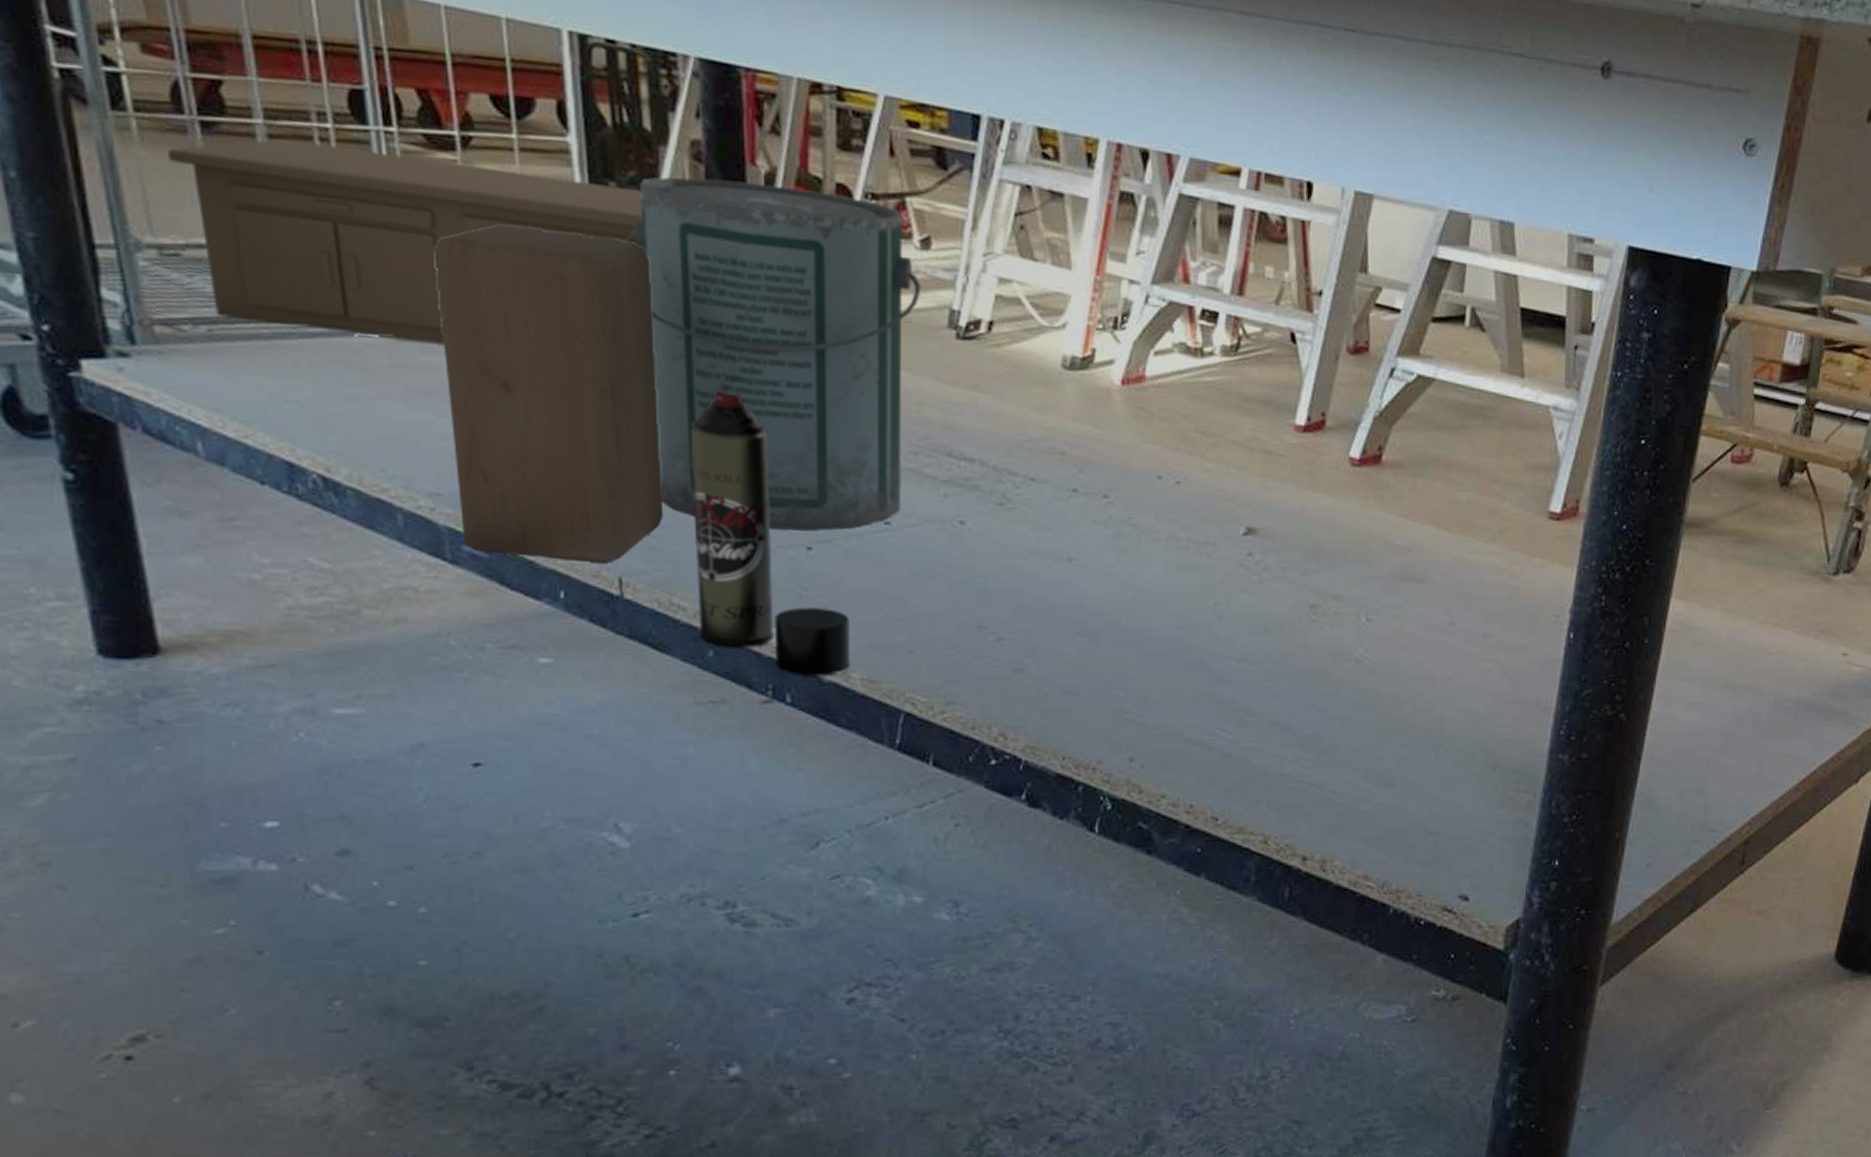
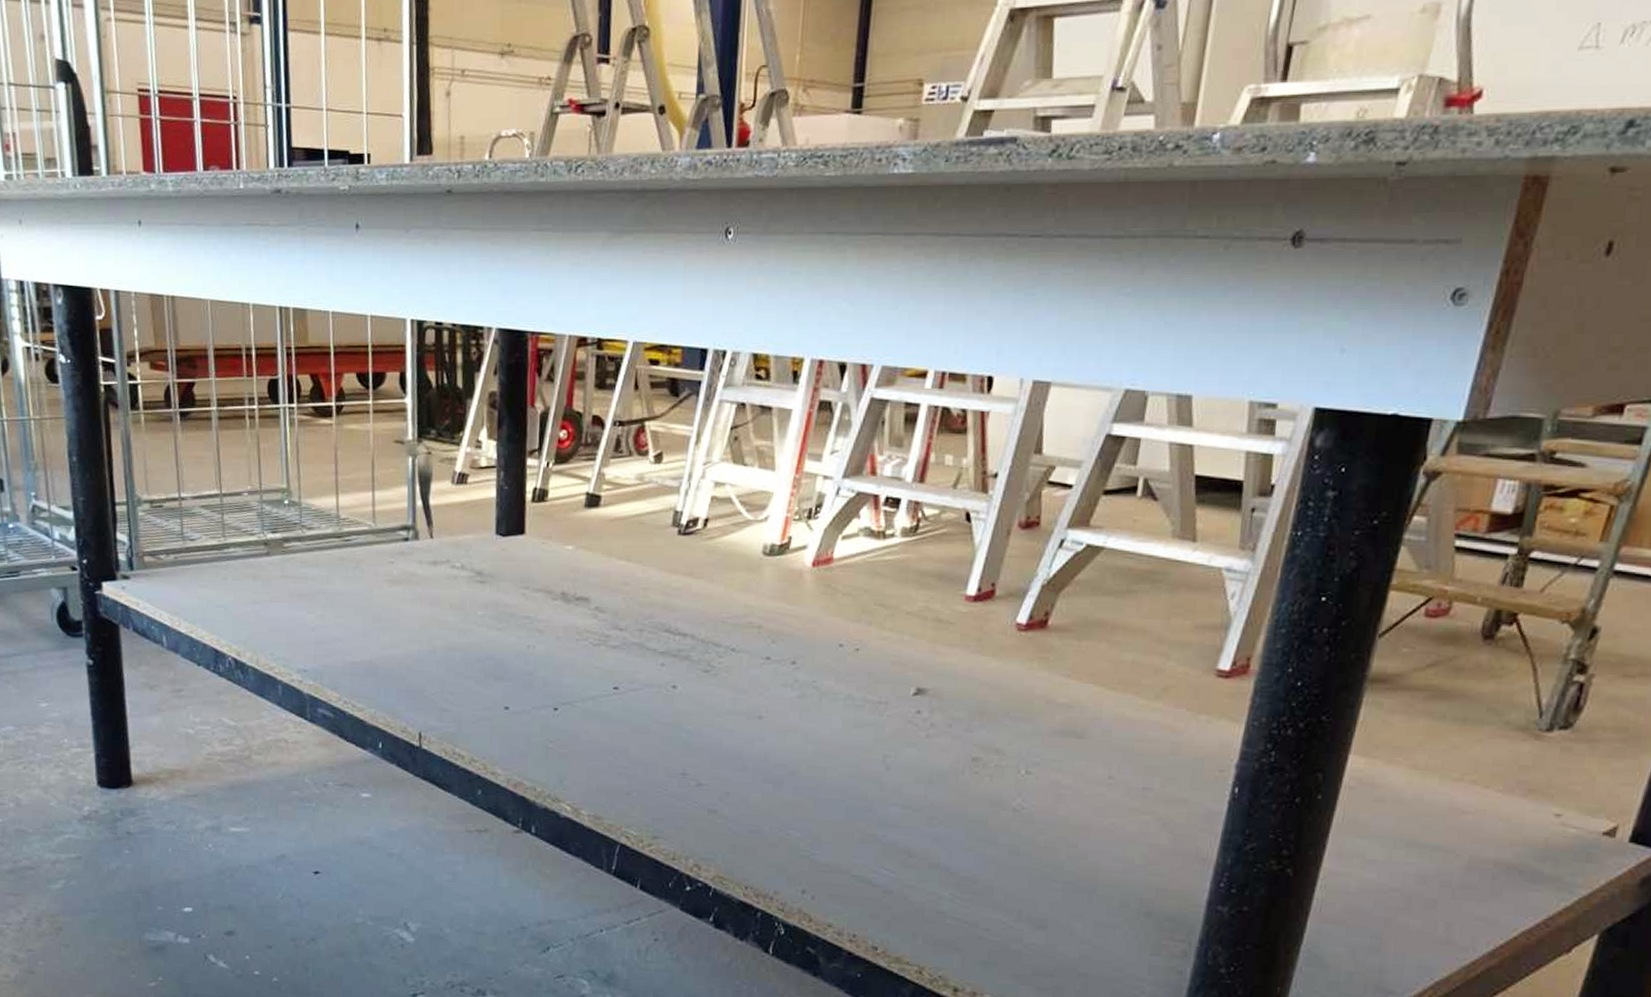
storage bin: present [167,139,644,344] -> none [160,420,453,559]
wooden block: present [434,224,664,563] -> none [313,468,456,721]
paint can: present [626,177,922,531] -> none [440,421,653,695]
aerosol can: present [690,390,851,676] -> none [472,585,583,812]

